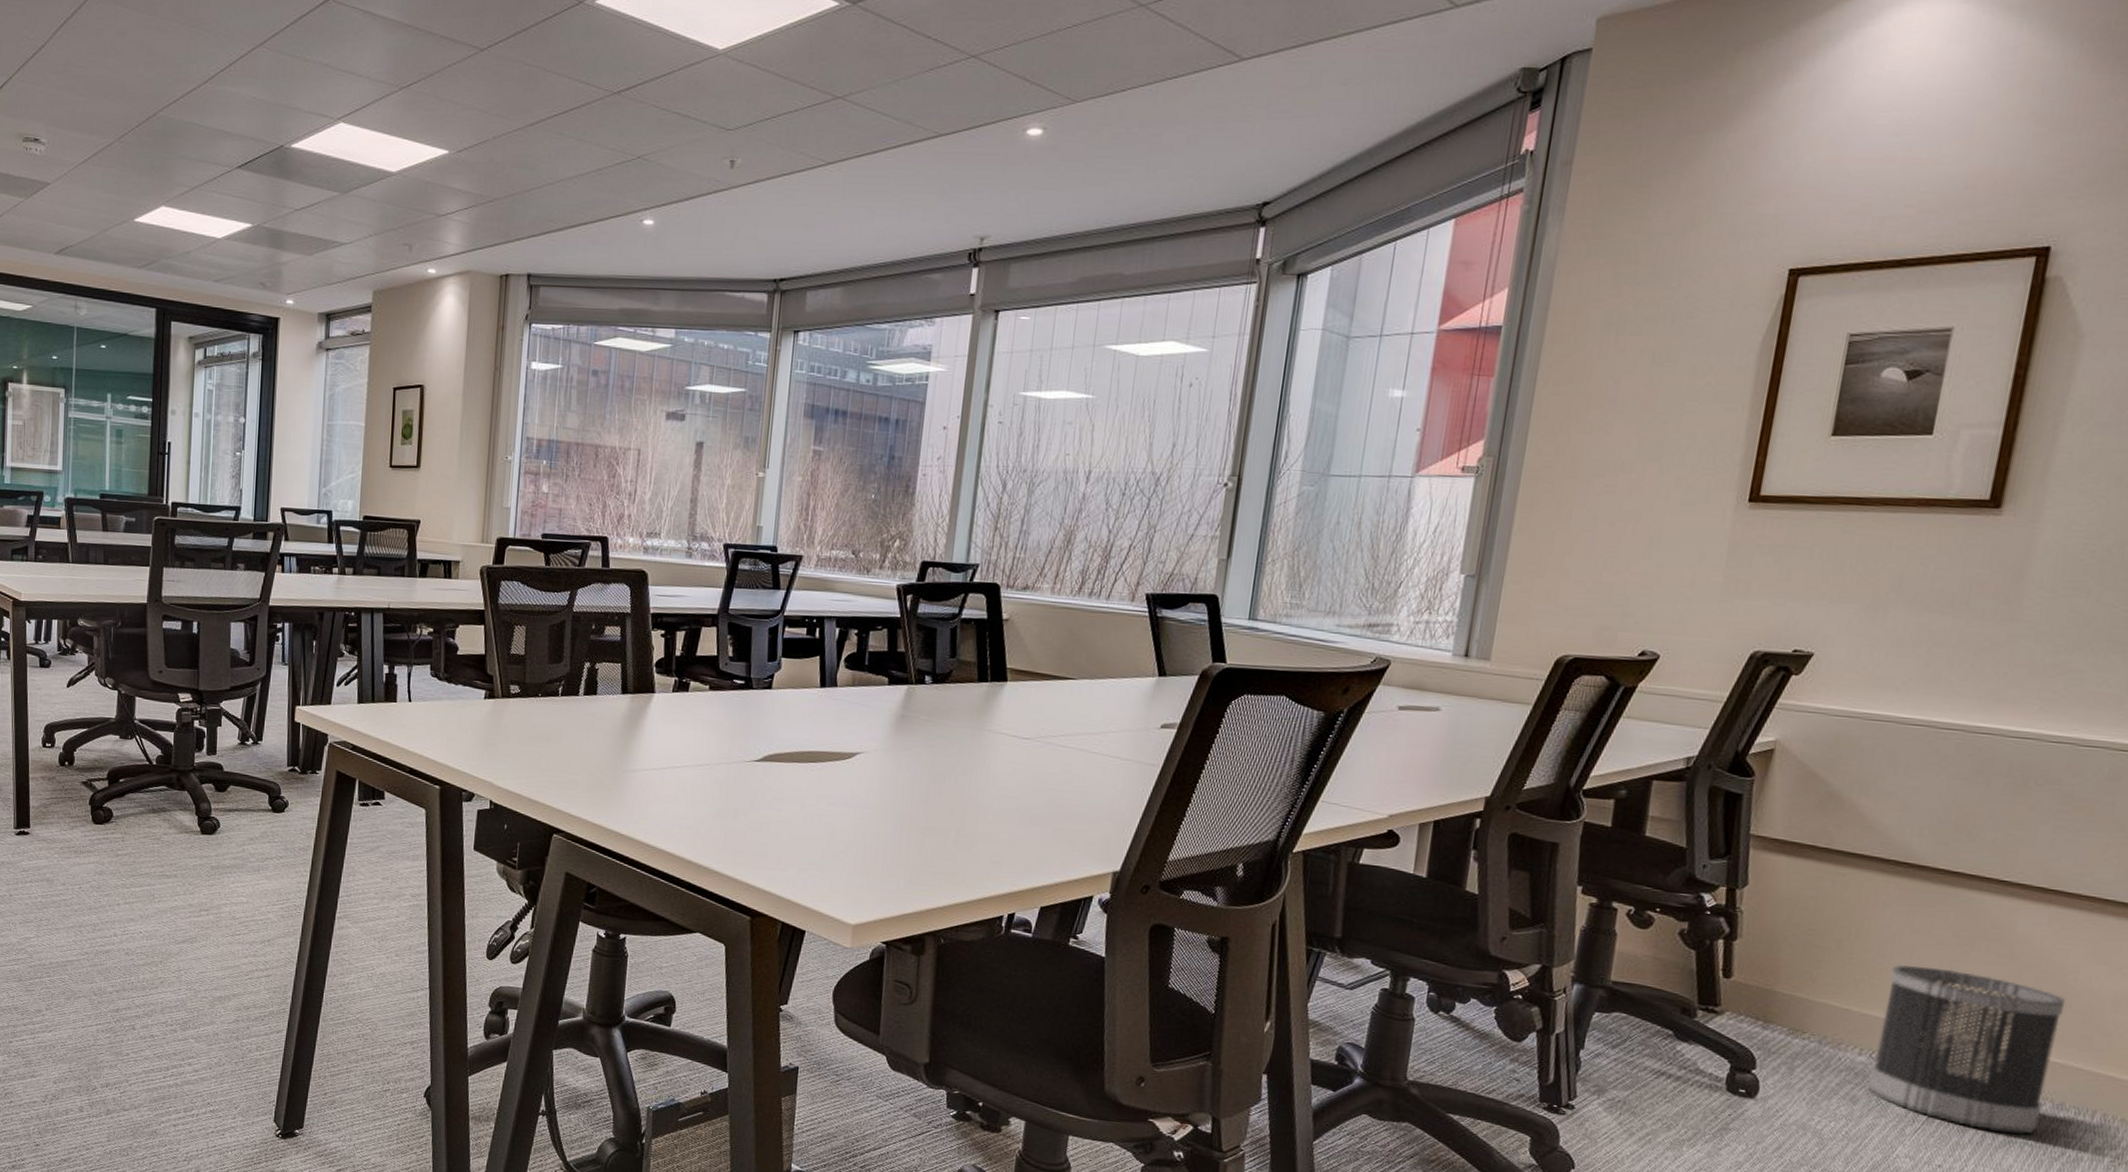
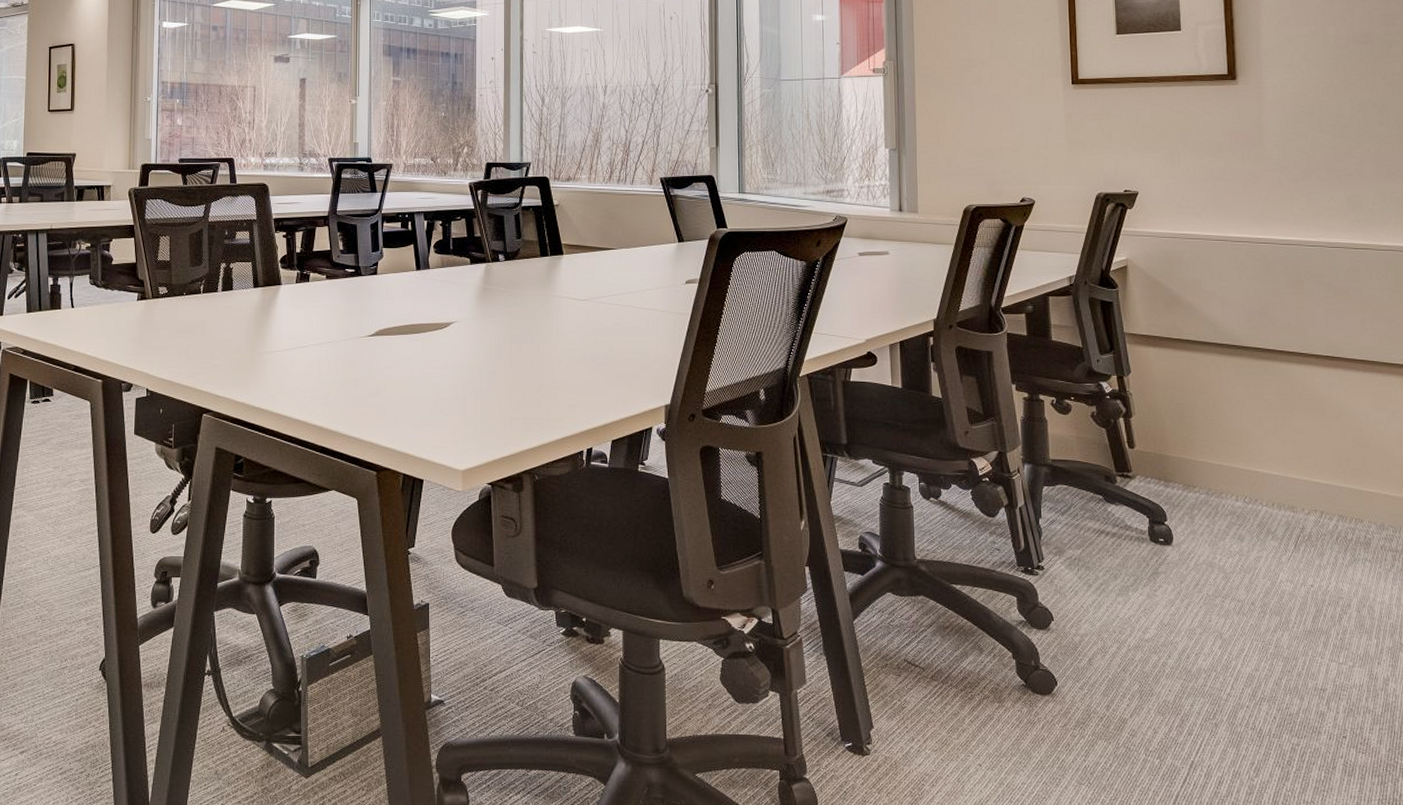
wastebasket: present [1868,965,2066,1134] -> none [1243,425,1371,552]

